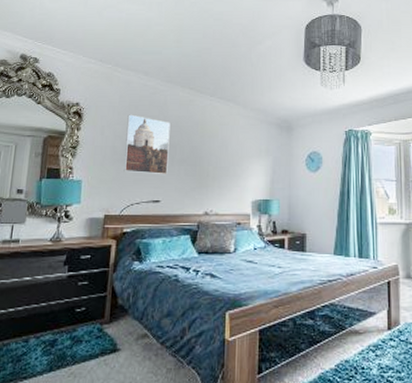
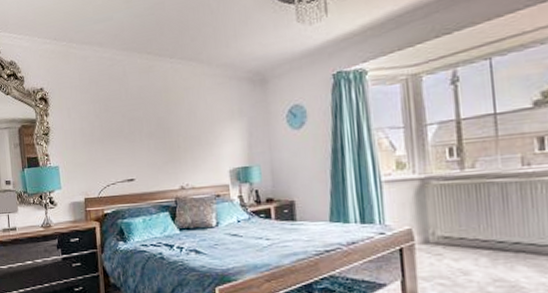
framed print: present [123,114,170,175] -> none [90,92,138,154]

